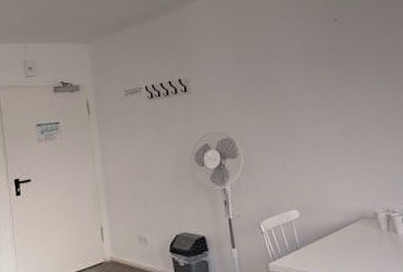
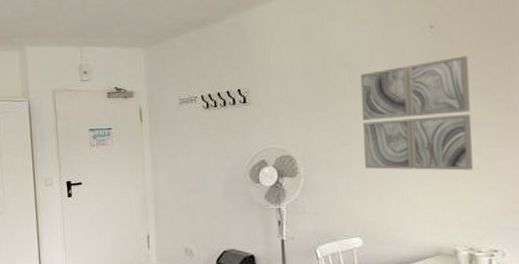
wall art: none [283,44,381,146] -> present [360,56,474,171]

